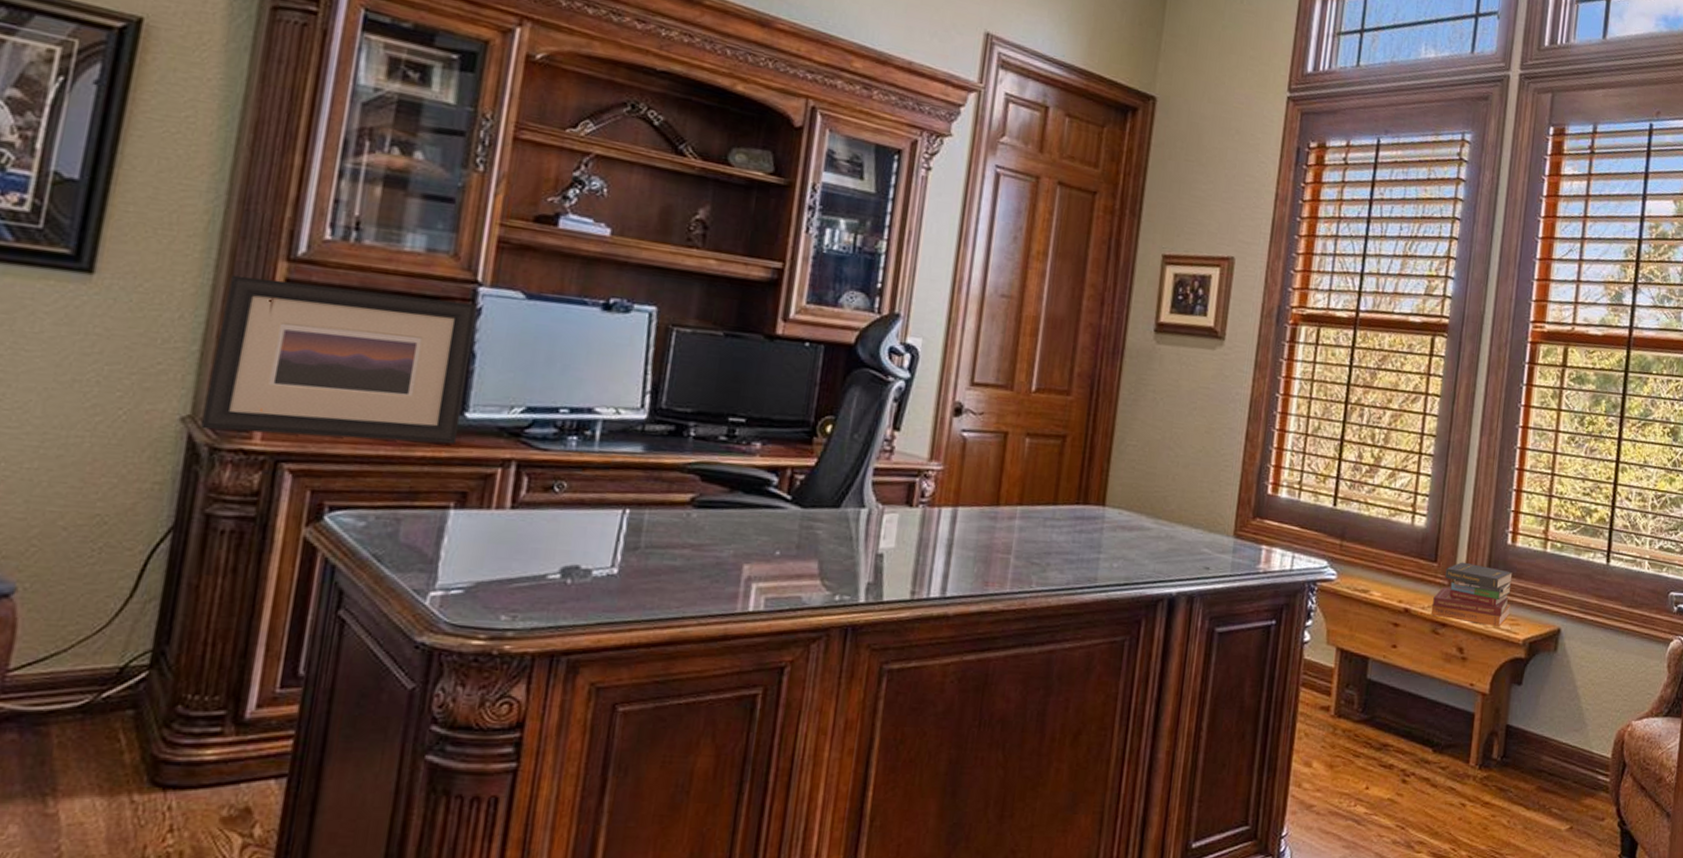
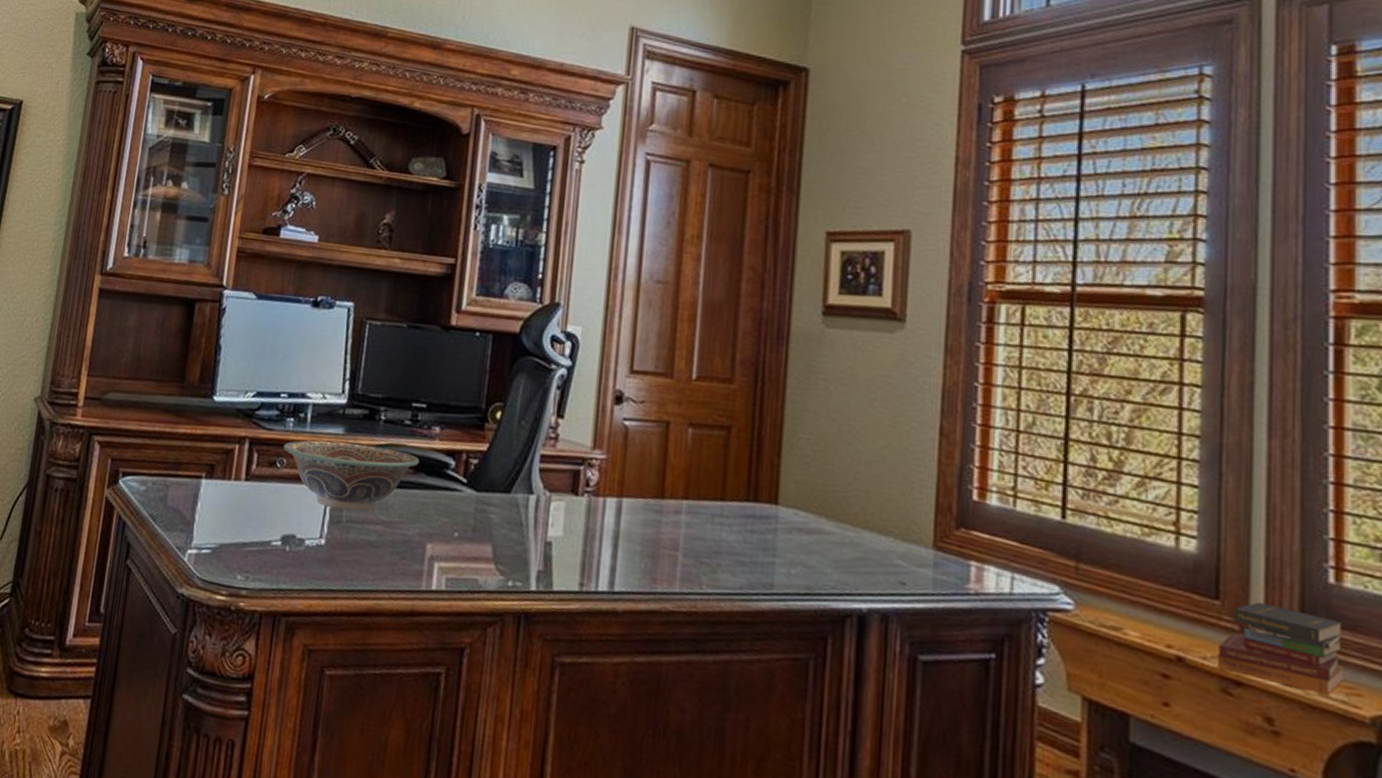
picture frame: present [200,274,477,445] -> none [46,287,222,423]
decorative bowl: none [563,460,736,536] -> present [283,440,419,512]

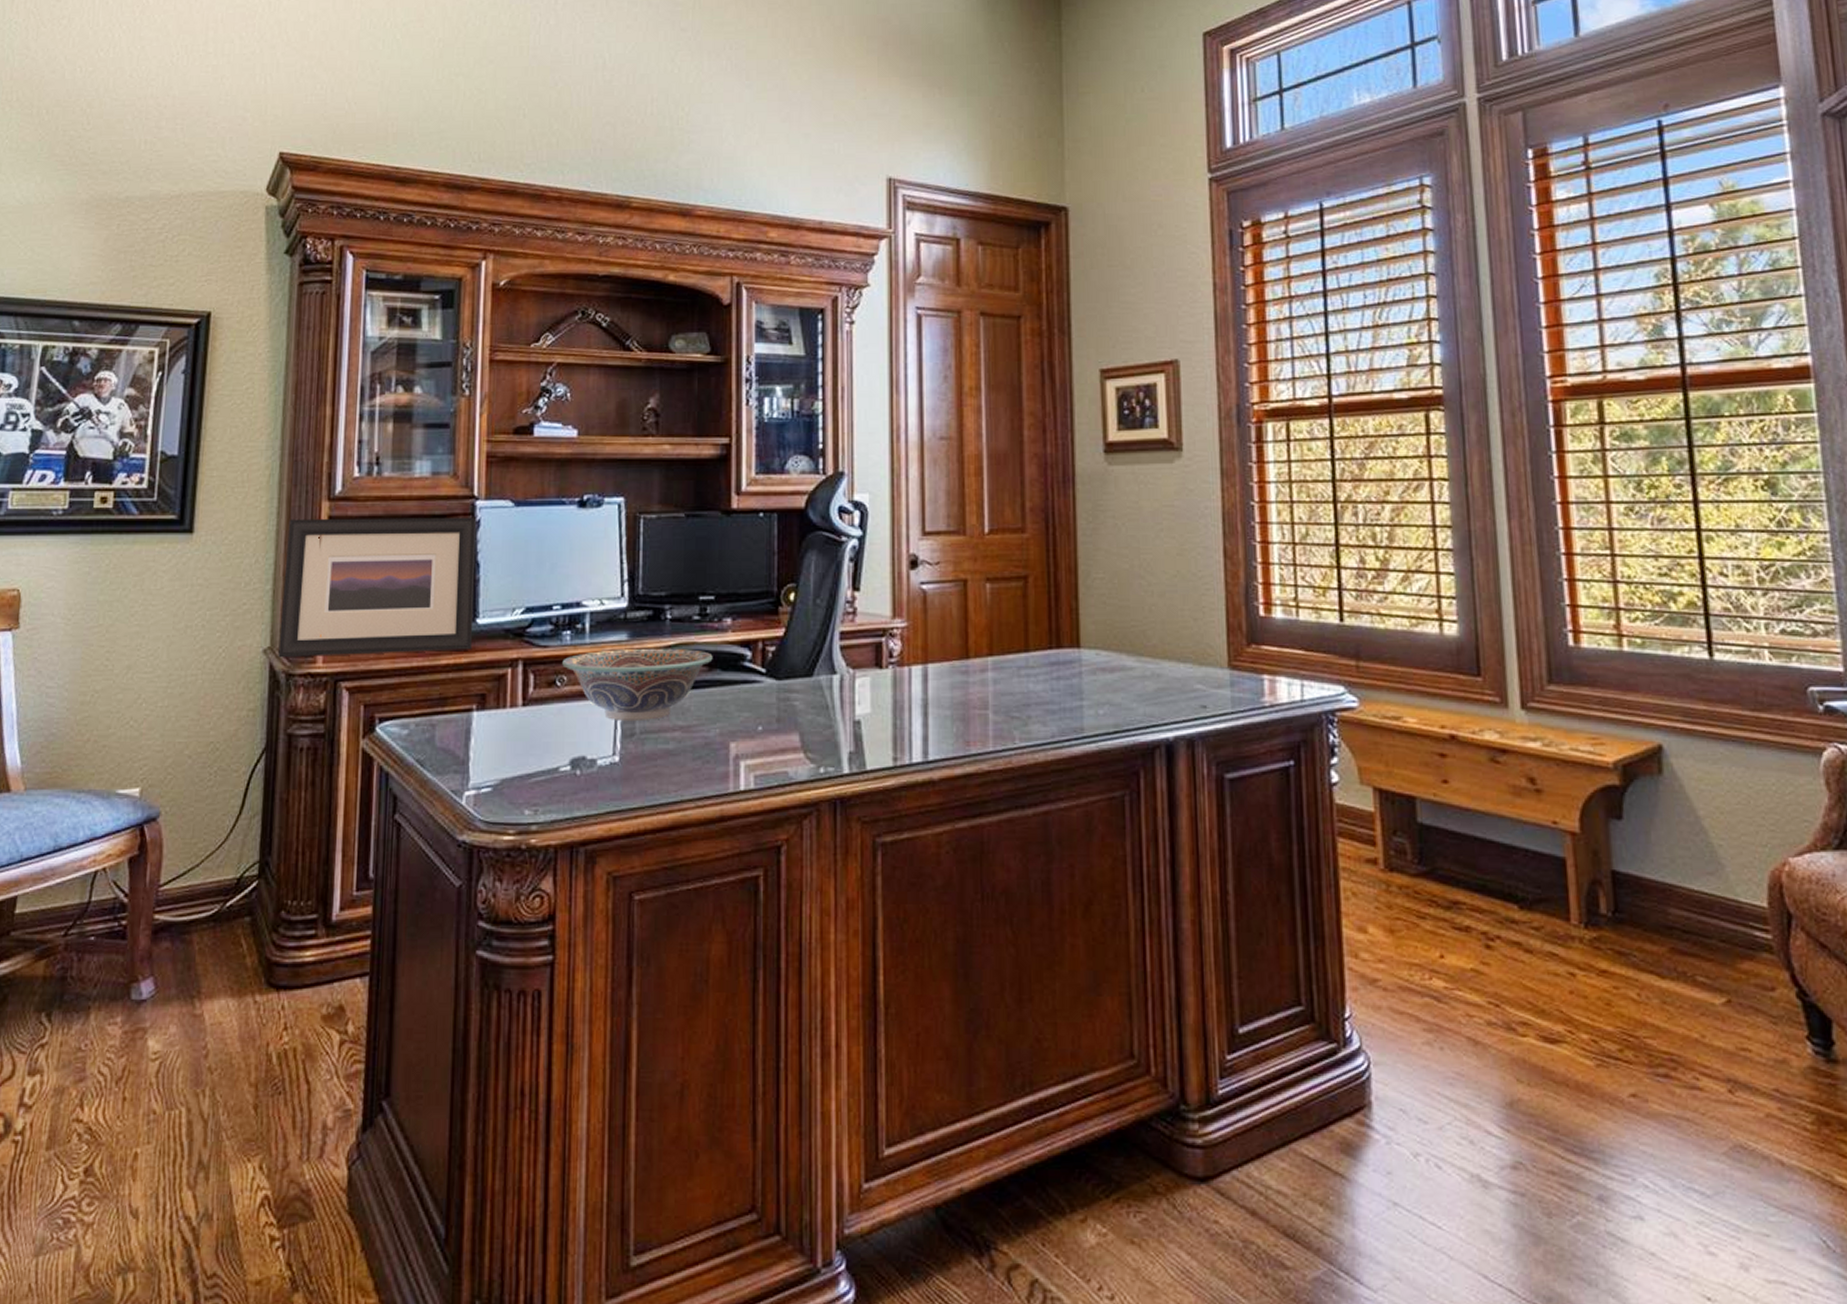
picture frame: none [46,287,222,423] -> present [278,517,476,658]
books: present [1217,601,1346,696] -> none [1483,673,1590,749]

